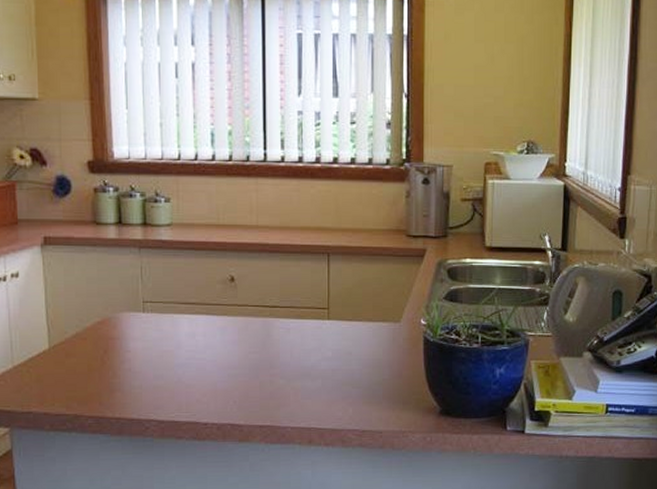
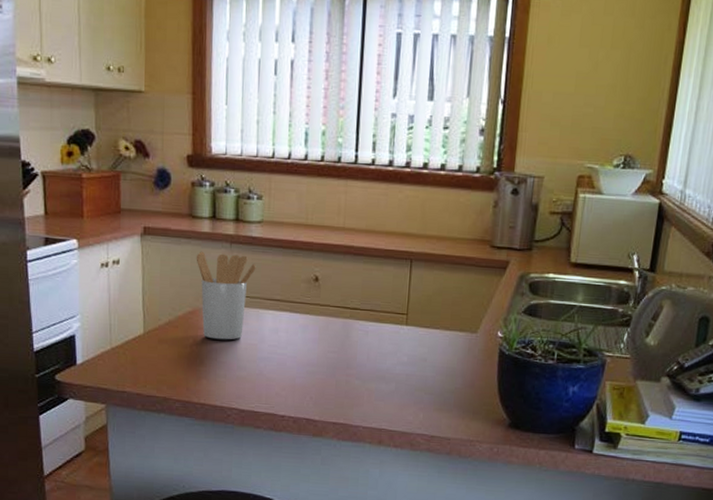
utensil holder: none [102,258,168,349] -> present [196,251,256,340]

